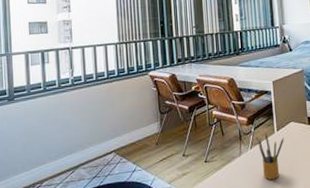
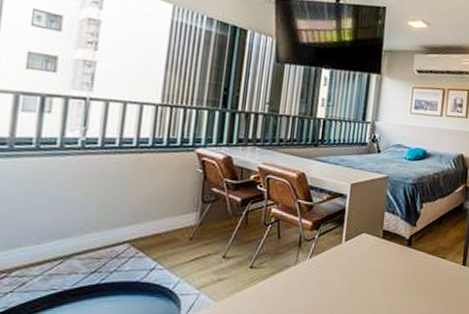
pencil box: present [255,133,284,180] -> none [318,242,352,296]

